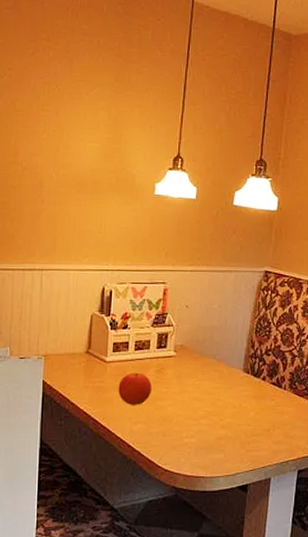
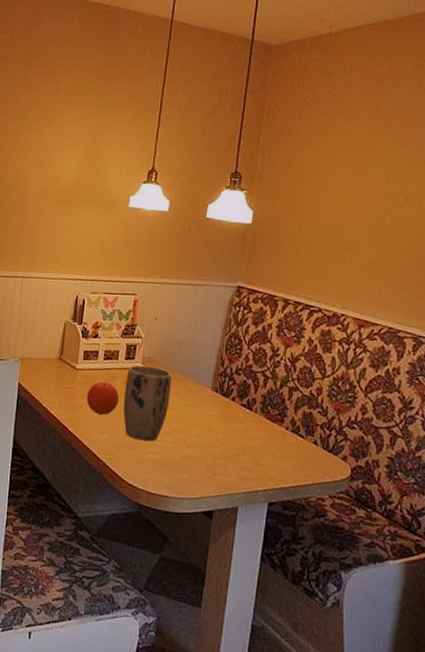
plant pot: none [156,353,204,426] -> present [123,365,172,442]

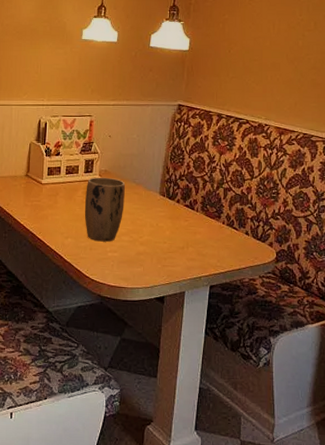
fruit: present [86,381,119,415] -> none [52,193,80,222]

